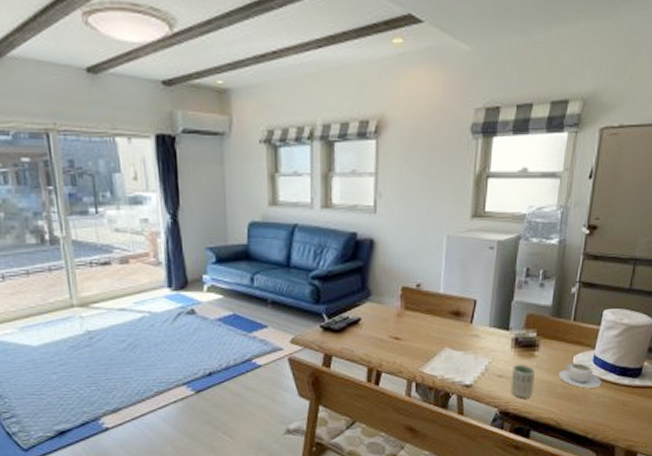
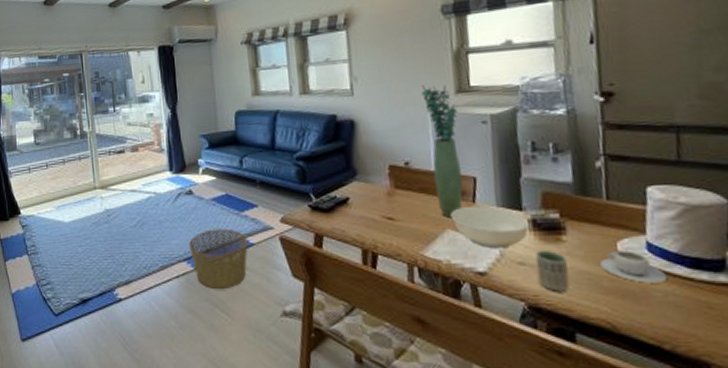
basket: none [188,350,256,412] -> present [188,228,249,289]
vase: none [440,207,471,337] -> present [421,85,463,218]
bowl: none [450,326,513,364] -> present [450,206,530,249]

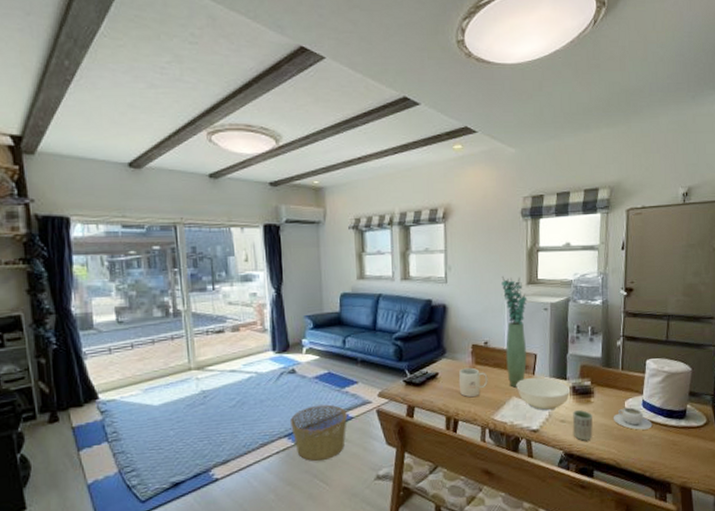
mug: none [374,192,413,228] -> present [458,367,488,398]

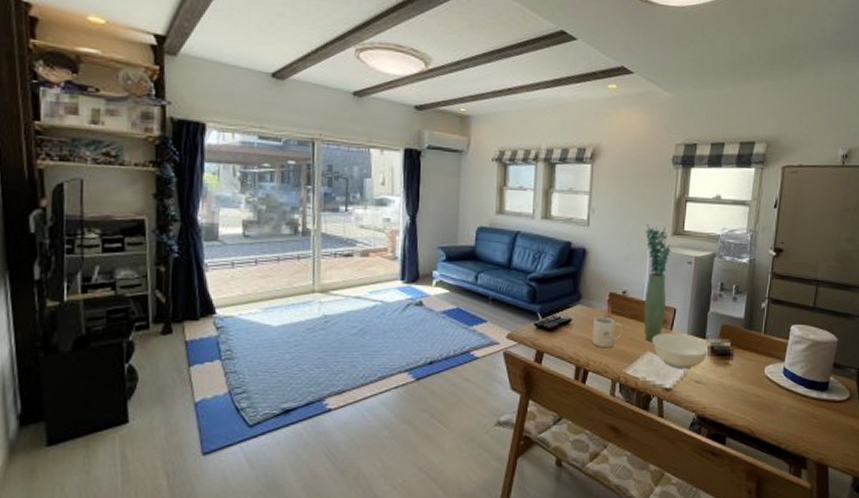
basket: present [289,404,348,461] -> none [411,341,474,400]
cup: present [572,410,593,441] -> none [707,372,729,405]
teacup: present [613,407,653,430] -> none [751,374,792,399]

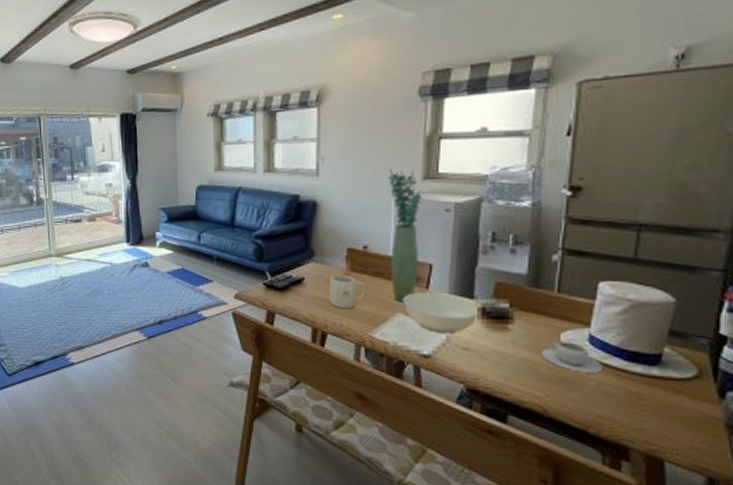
teacup: none [751,374,792,399] -> present [540,341,604,373]

